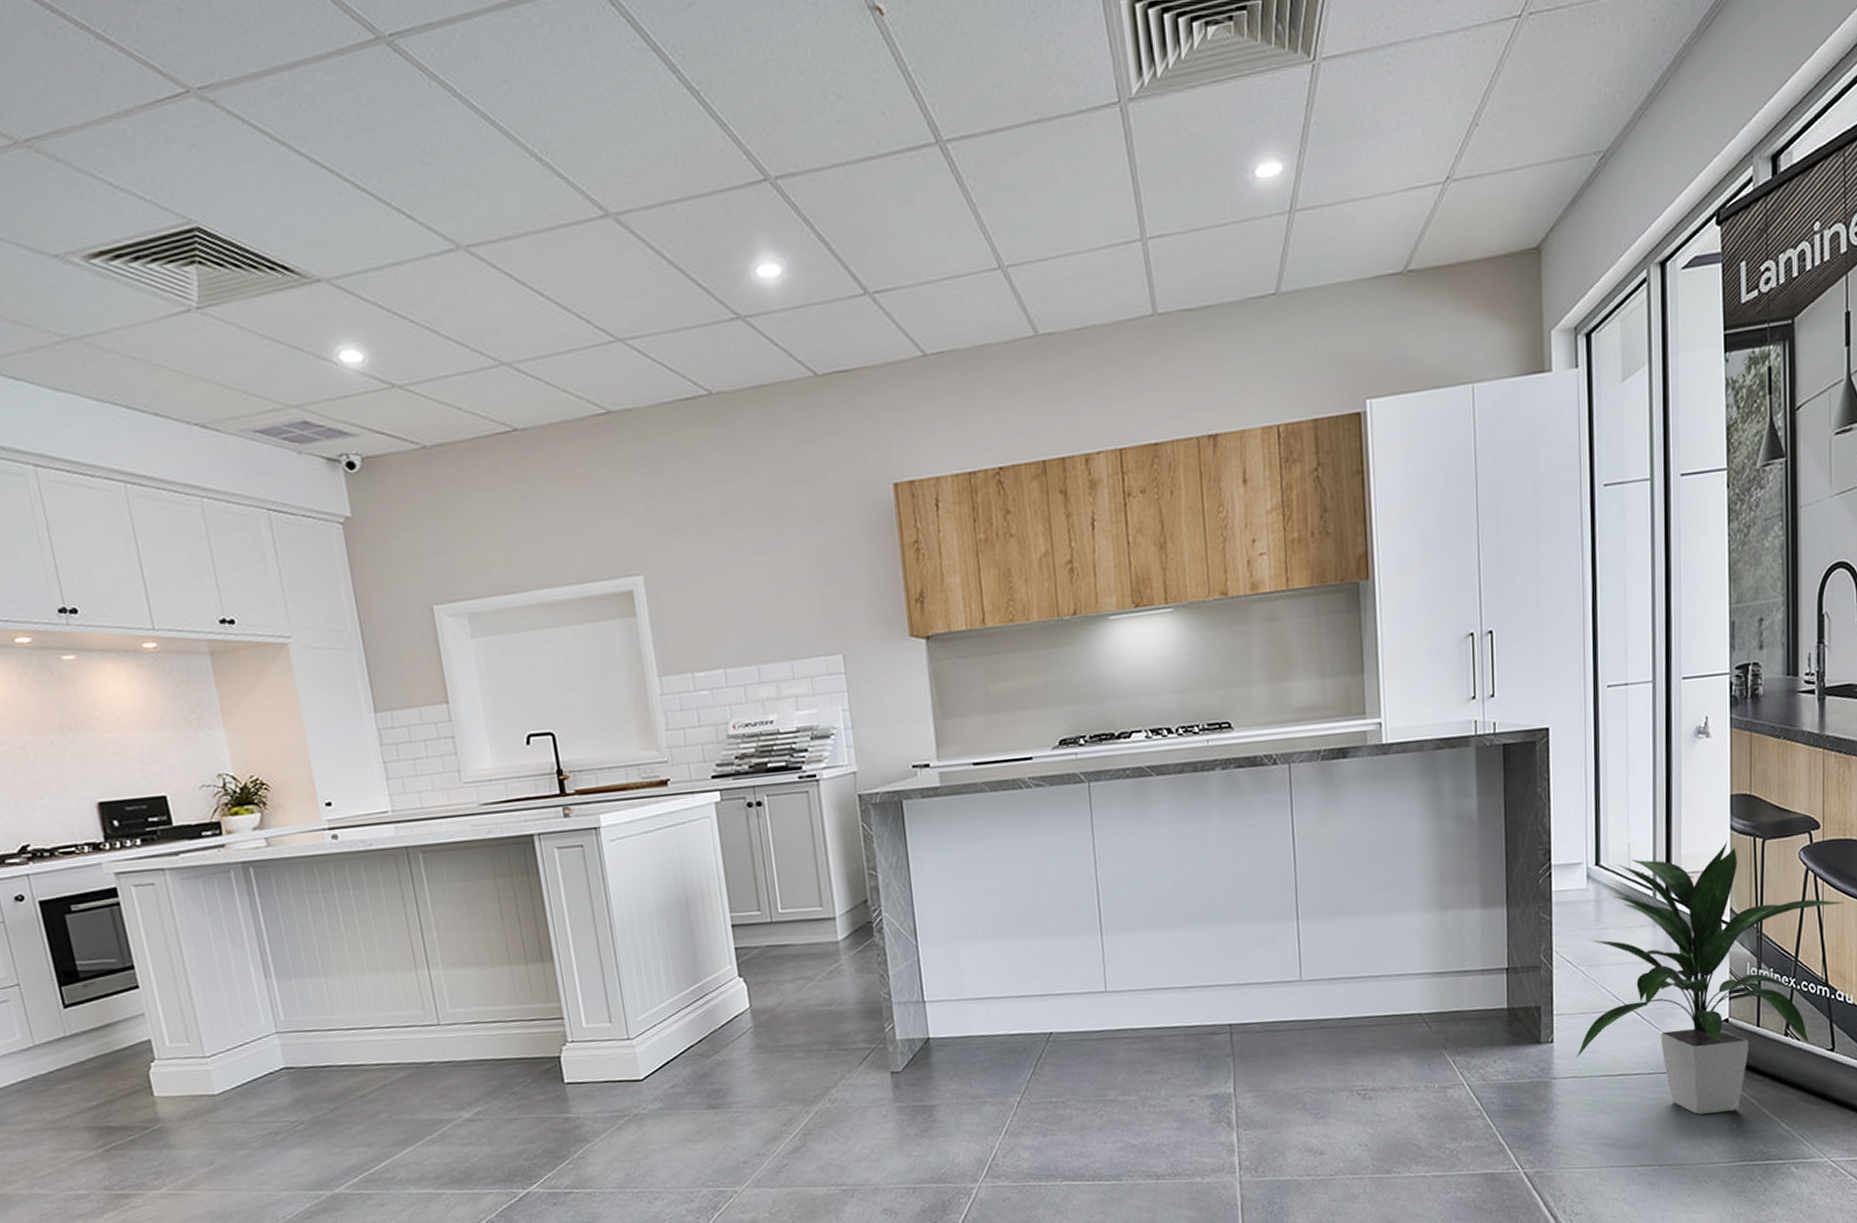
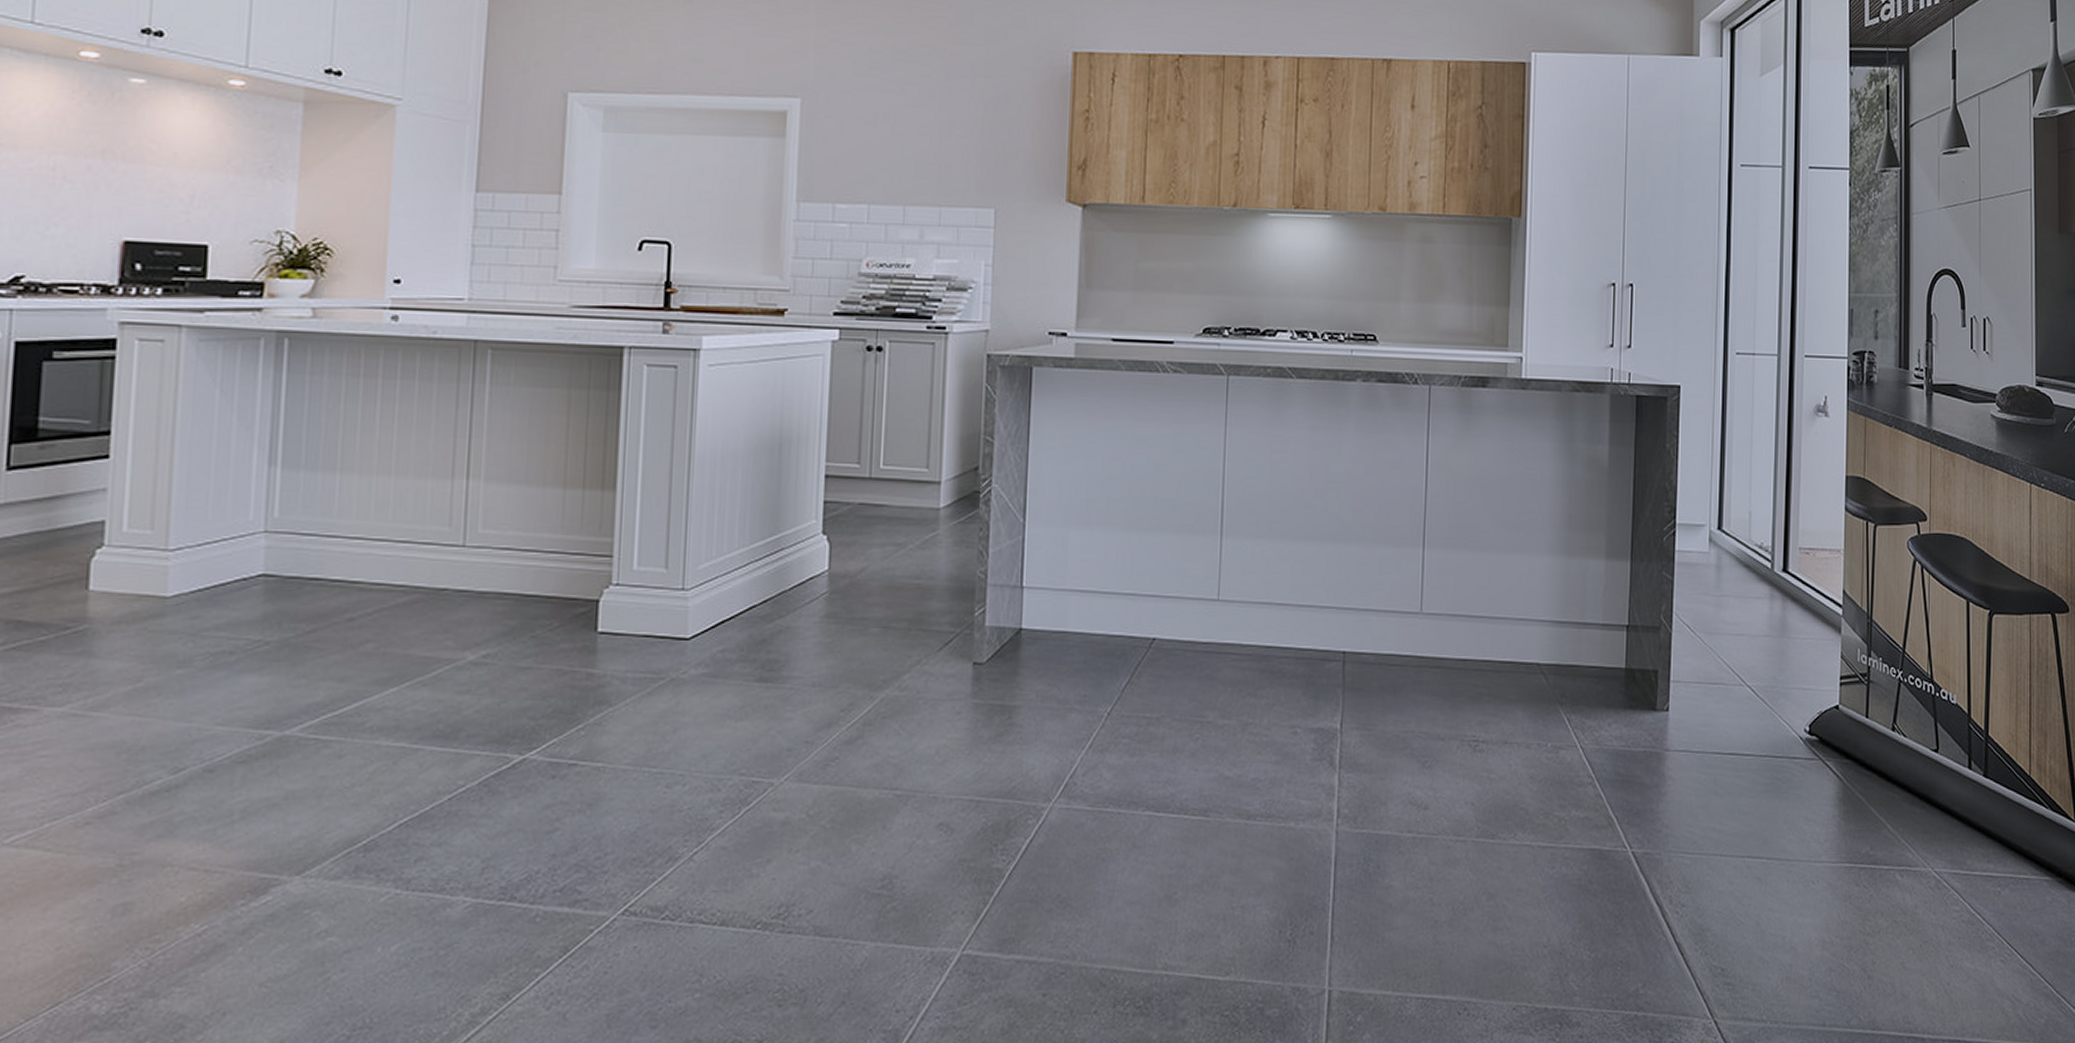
indoor plant: present [1575,841,1844,1115] -> none [1689,522,1949,807]

